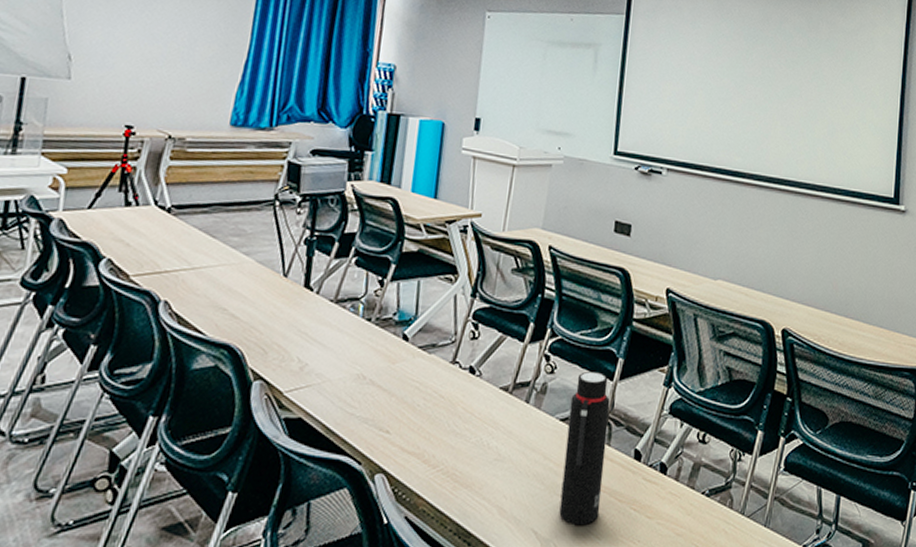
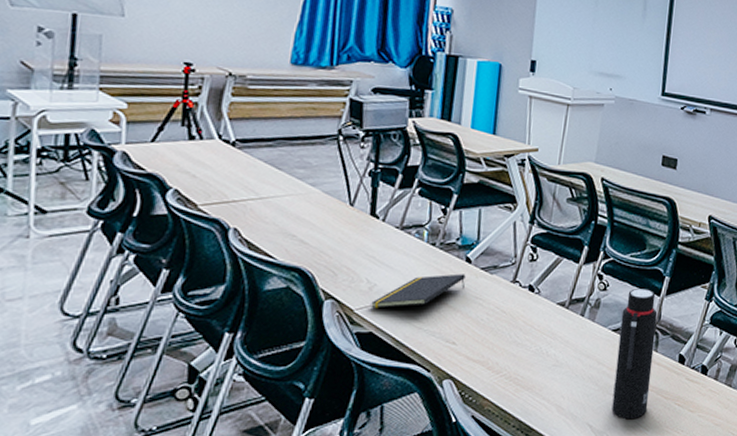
notepad: none [301,353,402,391] -> present [371,274,466,309]

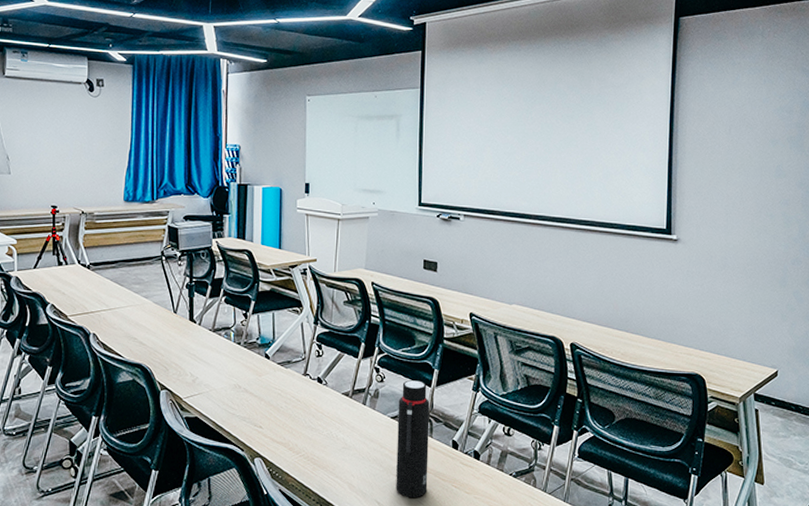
notepad: present [371,274,466,309] -> none [195,368,266,397]

